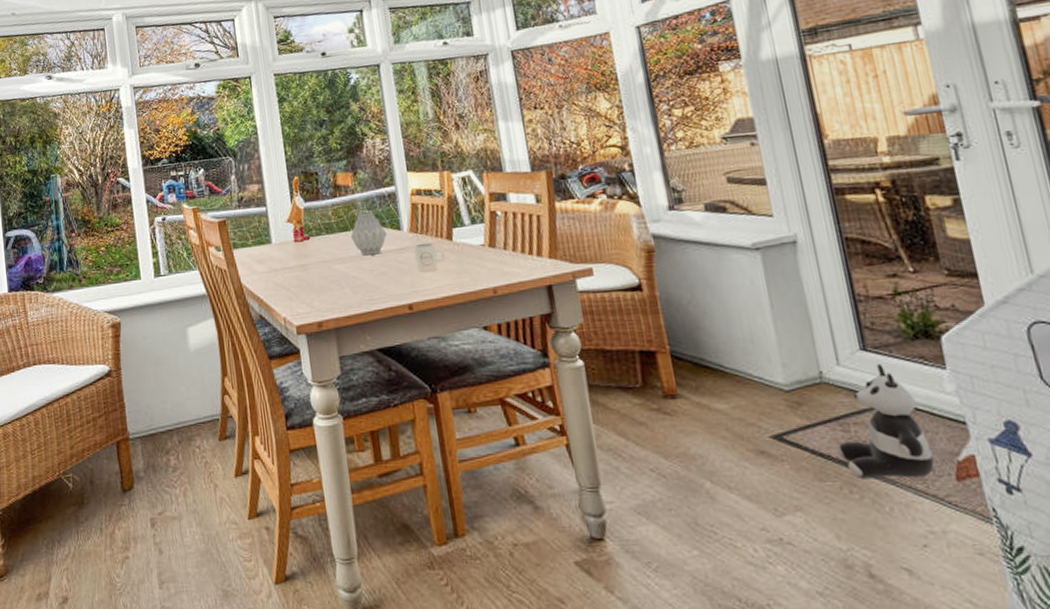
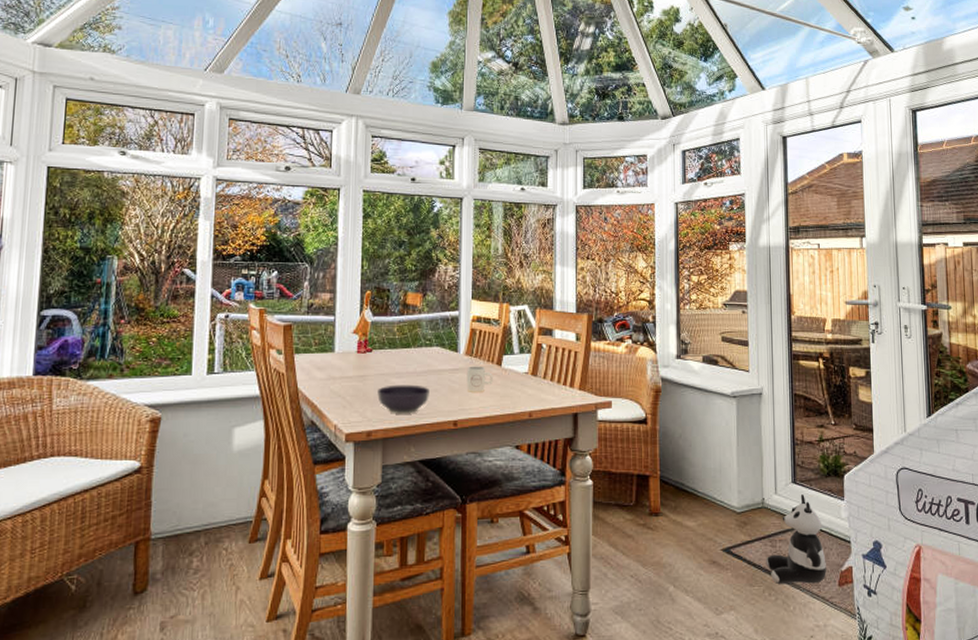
bowl: none [321,269,378,301] -> present [377,384,430,413]
vase: present [350,212,387,256] -> none [410,333,445,372]

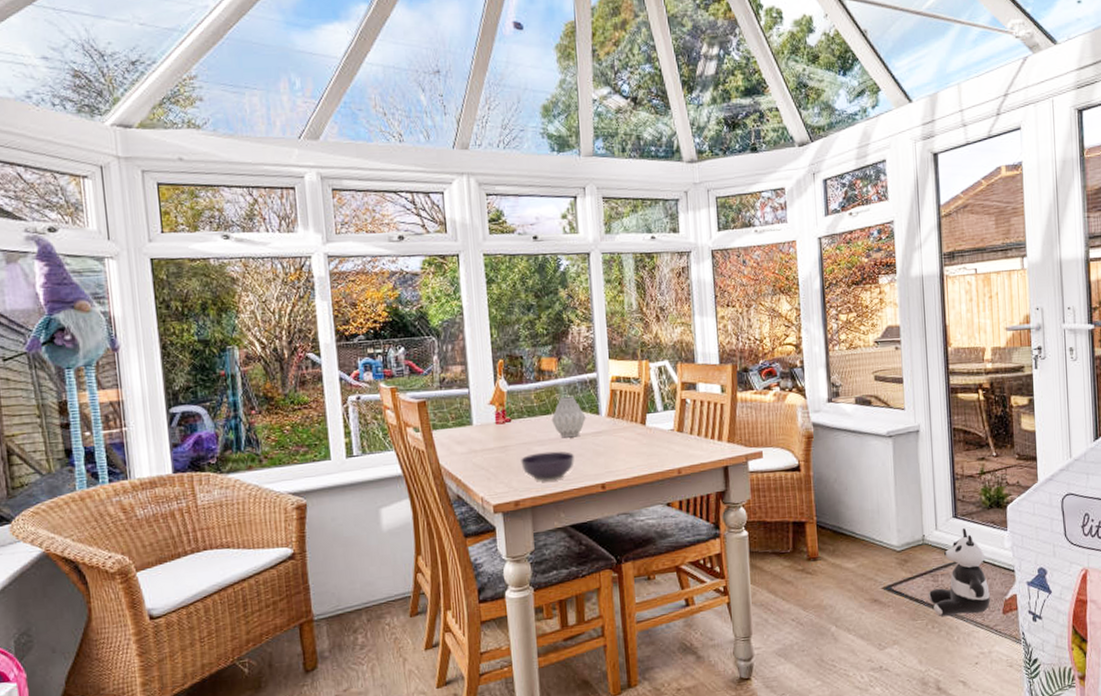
vase: none [410,333,445,372] -> present [551,397,586,438]
mug: present [466,366,494,392] -> none [610,426,639,454]

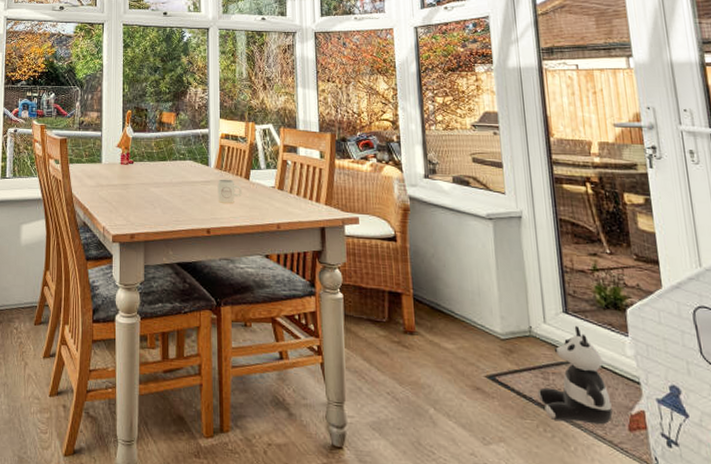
bowl: present [521,451,574,481] -> none [139,193,184,219]
vase: present [551,397,586,438] -> none [167,148,197,184]
mug: none [610,426,639,454] -> present [217,179,243,203]

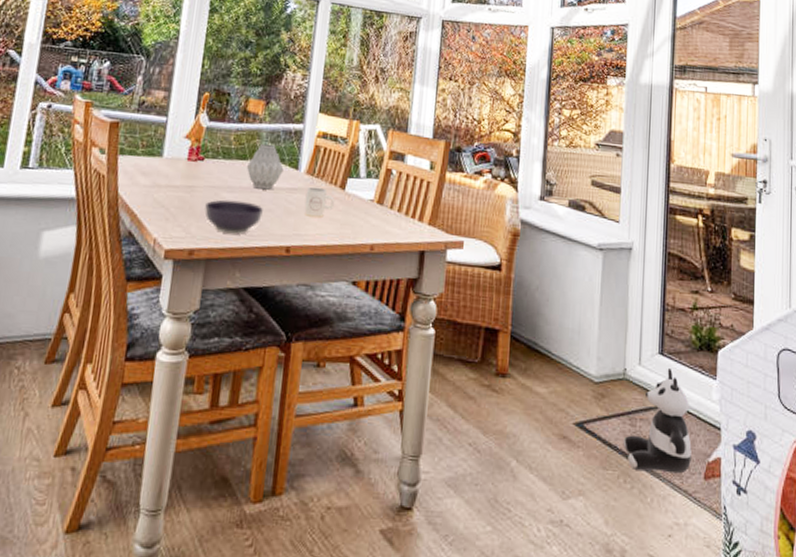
bowl: none [139,193,184,219] -> present [204,199,263,233]
vase: none [167,148,197,184] -> present [246,144,284,190]

